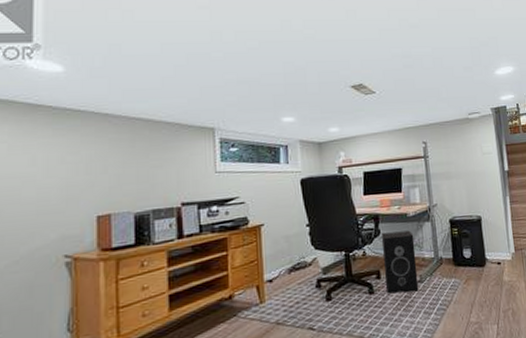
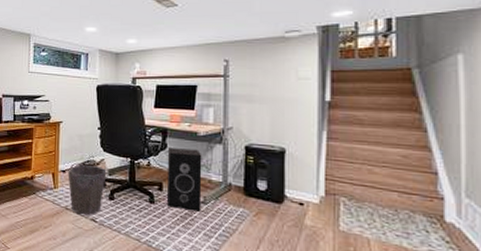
waste bin: none [275,267,321,327] -> present [68,165,107,216]

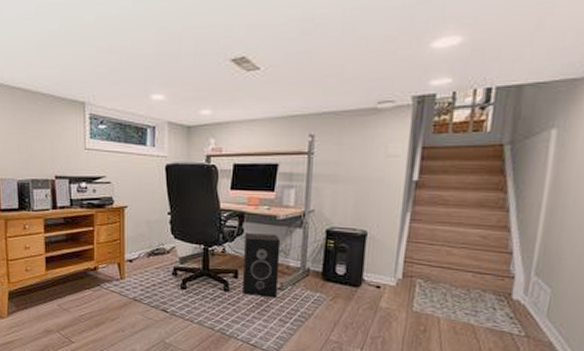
waste bin: present [68,165,107,216] -> none [135,254,178,306]

